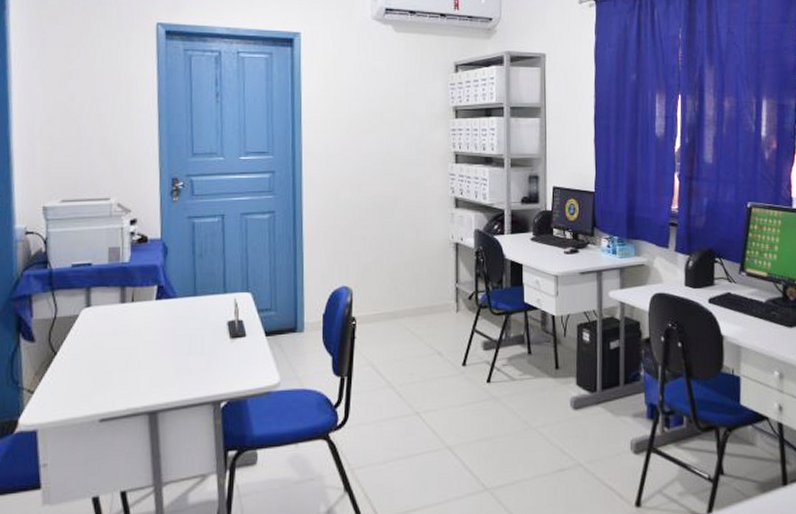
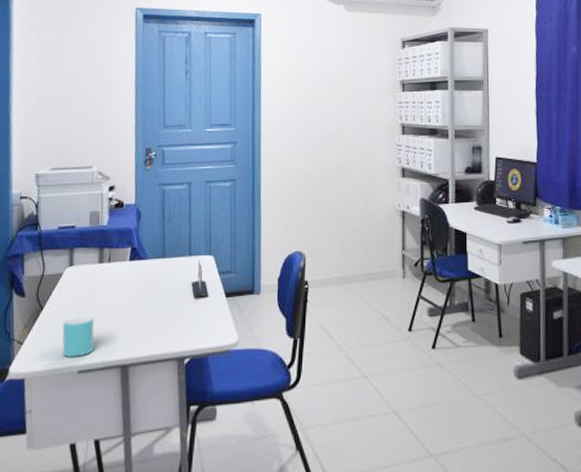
mug: none [79,358,117,405] -> present [61,314,95,357]

